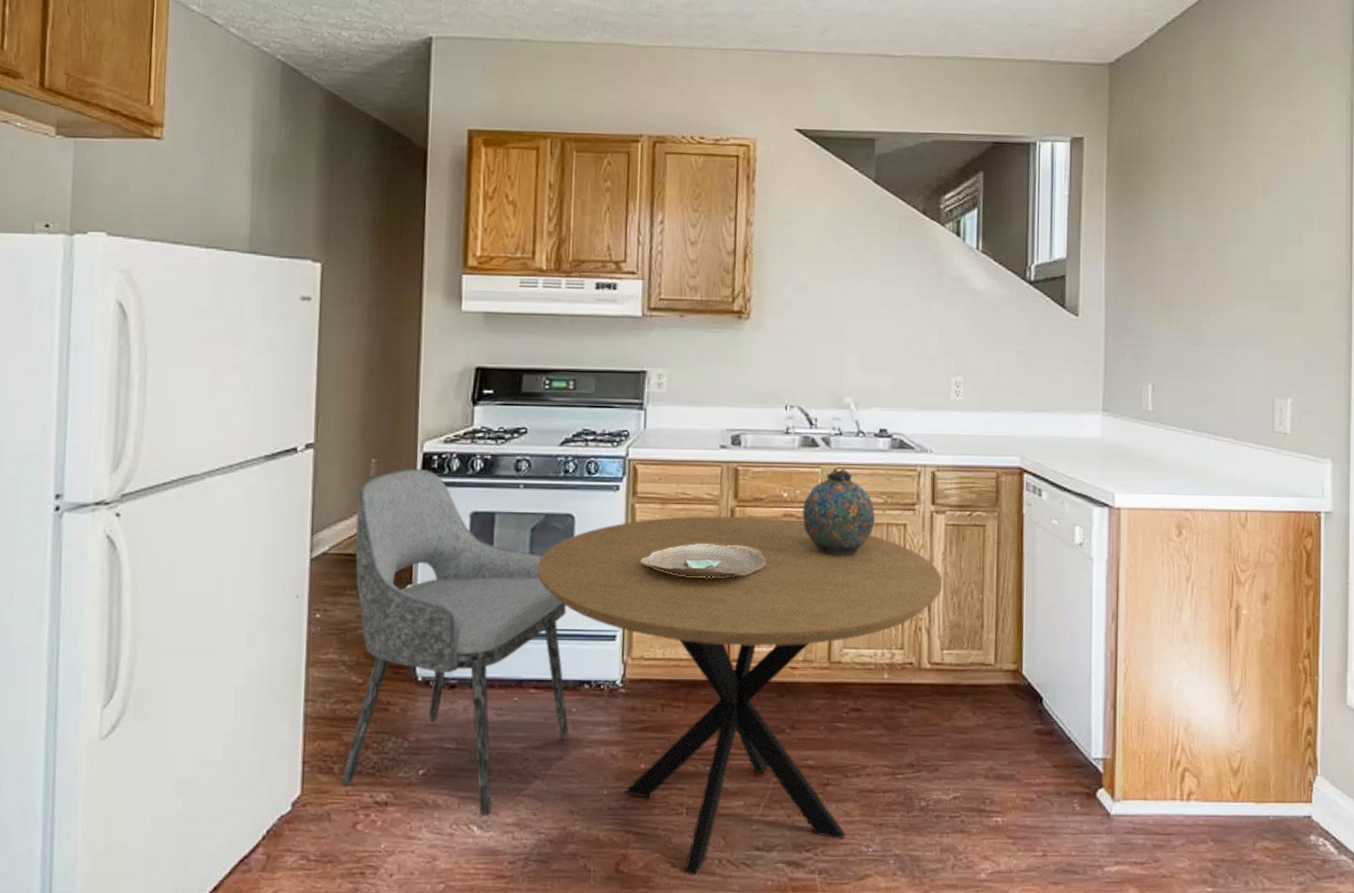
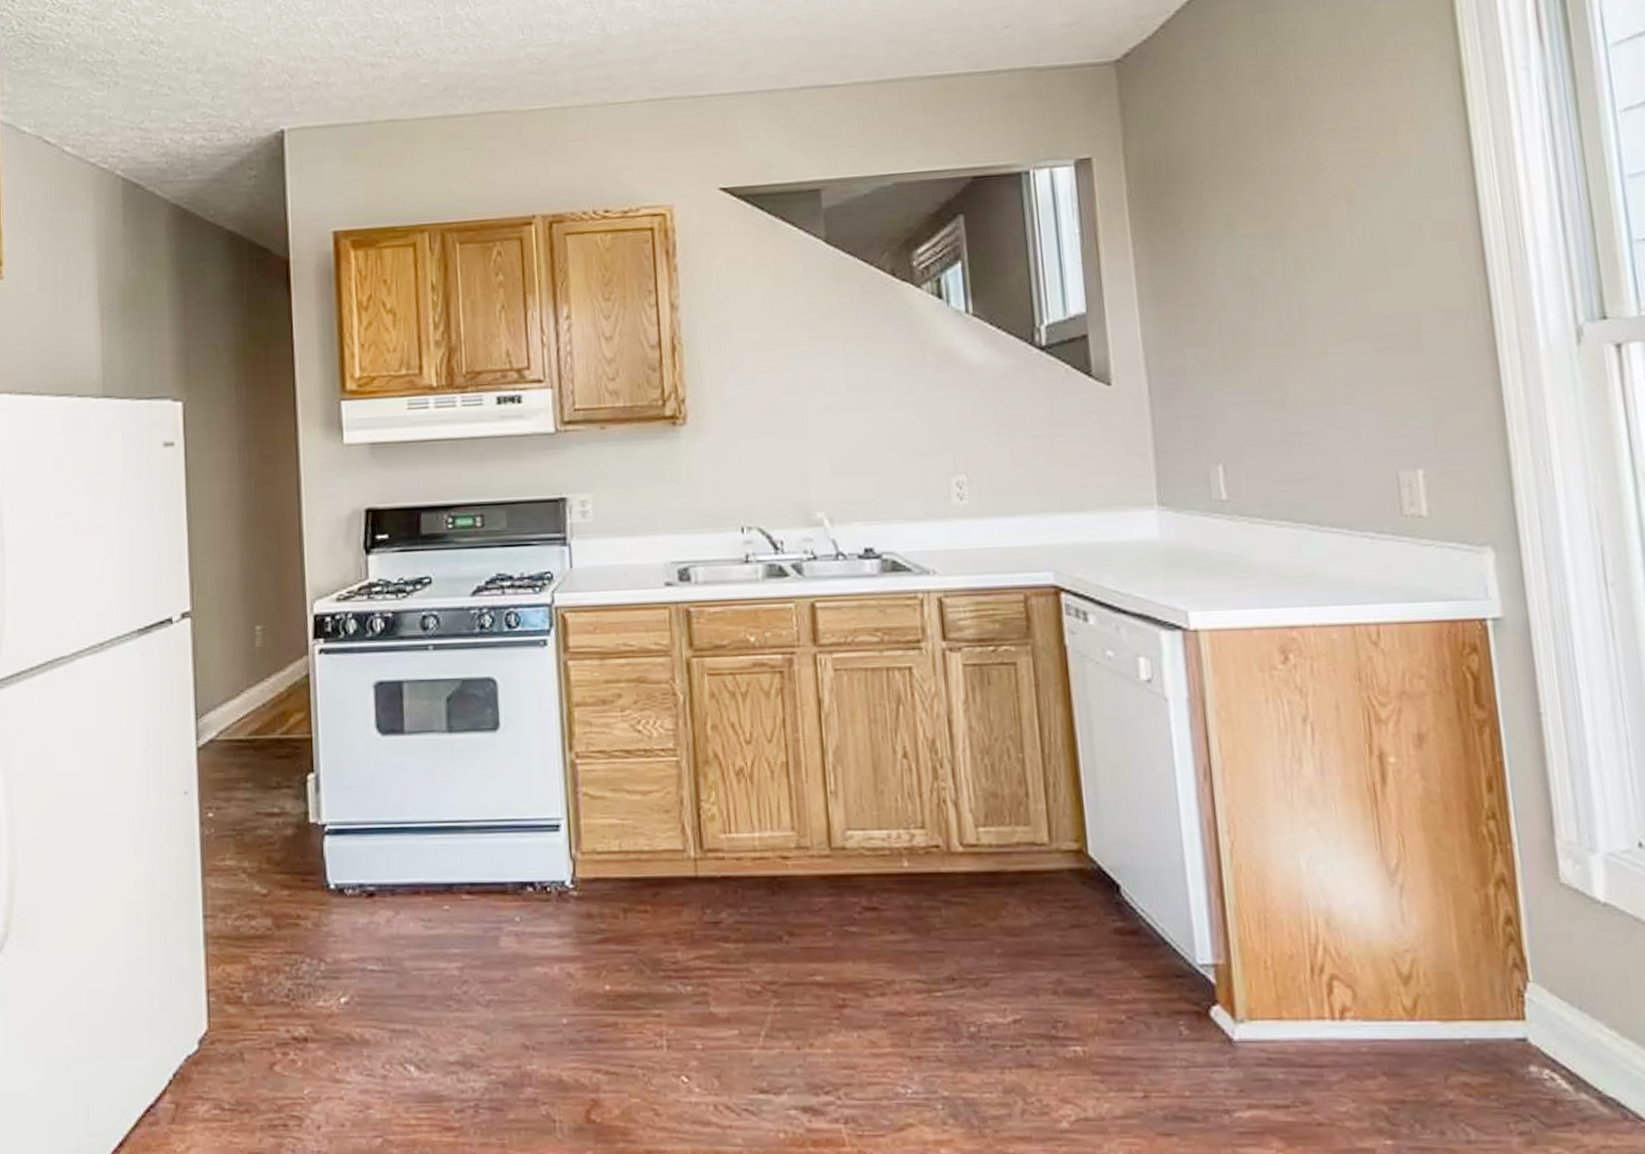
dining chair: present [341,468,569,816] -> none [244,633,514,1053]
dining table: present [537,515,942,875] -> none [458,668,967,1126]
decorative bowl: present [640,544,766,578] -> none [581,704,737,748]
snuff bottle: present [802,468,876,556] -> none [776,601,871,713]

